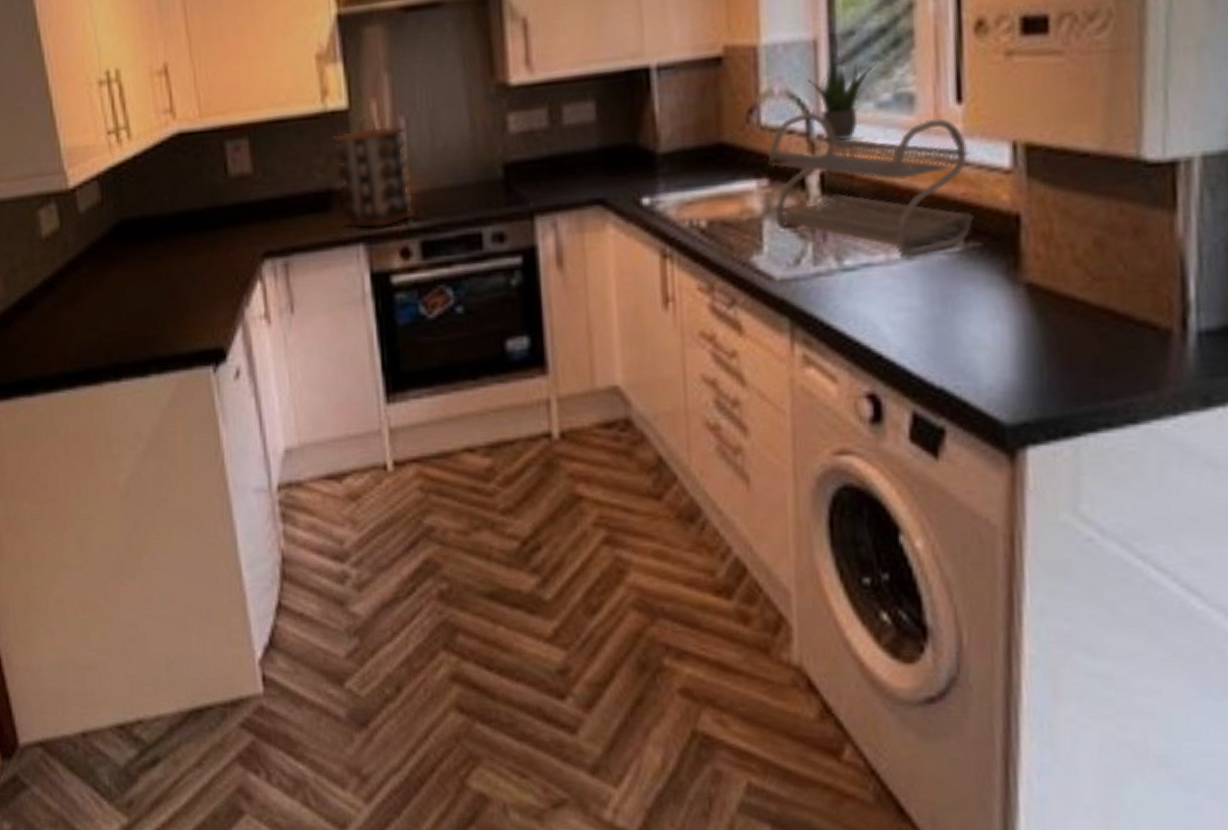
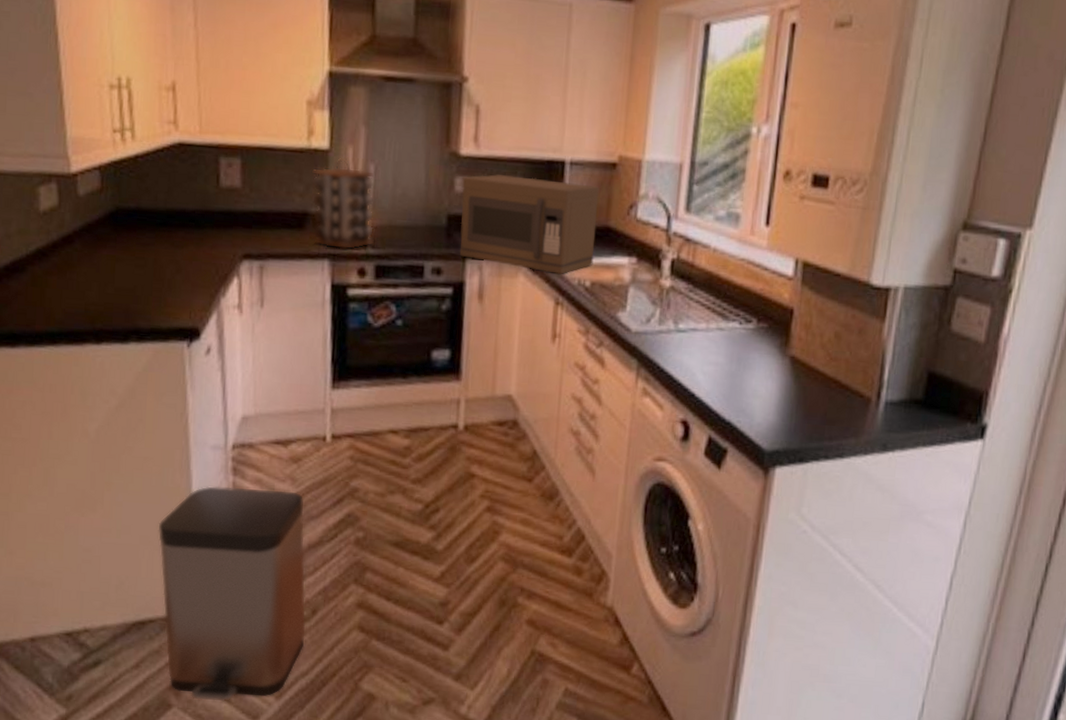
pedal bin: none [204,537,392,806] -> present [158,486,306,701]
microwave: none [516,92,707,217] -> present [459,174,600,274]
dish rack: present [767,112,974,256] -> none [637,215,768,327]
potted plant: present [807,54,877,141] -> none [672,176,719,239]

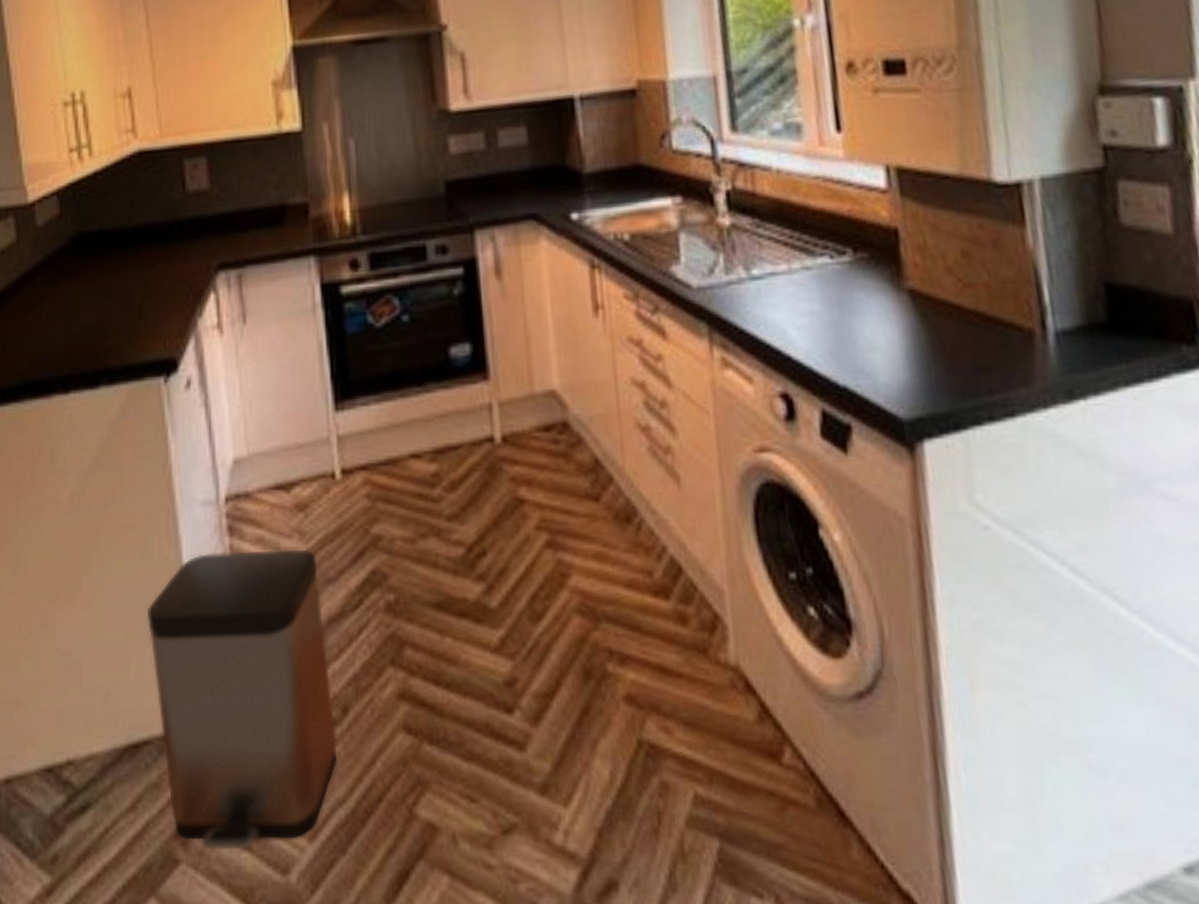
spice rack: present [311,157,374,250] -> none [286,136,364,242]
microwave: present [459,174,600,274] -> none [456,120,629,231]

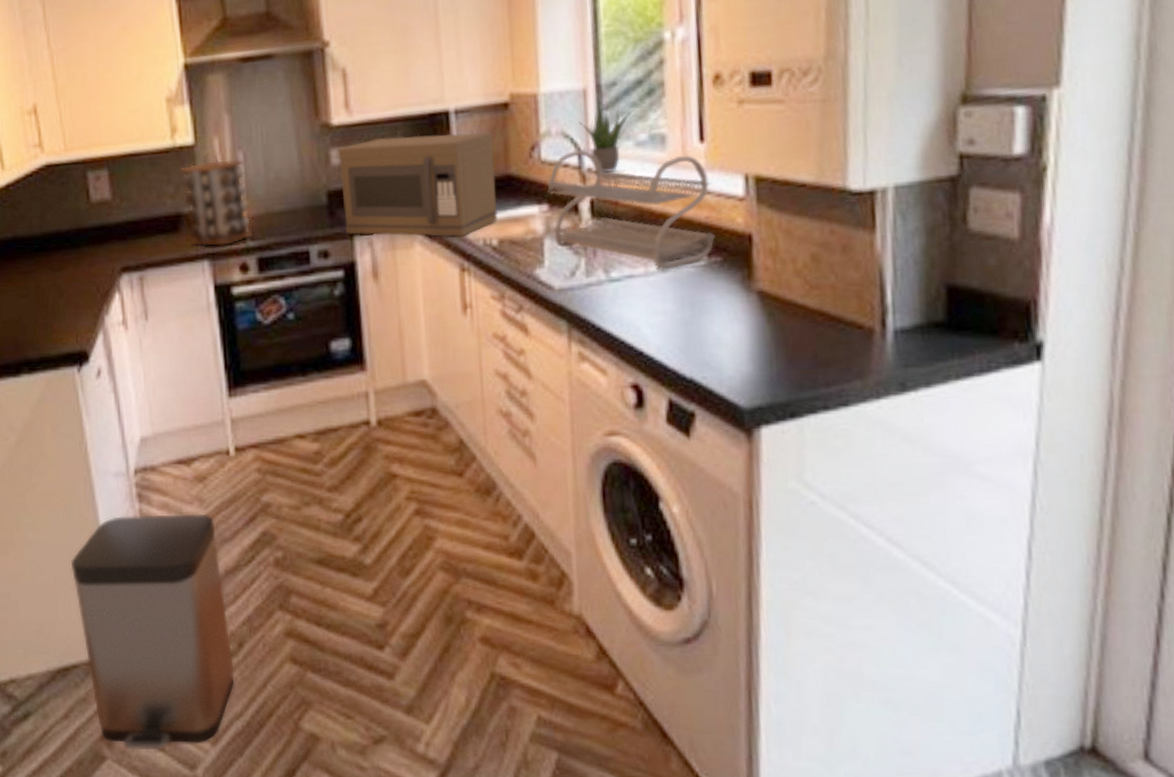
spice rack: none [286,136,364,242] -> present [180,149,253,248]
microwave: none [456,120,629,231] -> present [338,132,498,237]
dish rack: none [679,139,860,266] -> present [547,149,715,269]
potted plant: none [710,88,768,163] -> present [579,101,635,173]

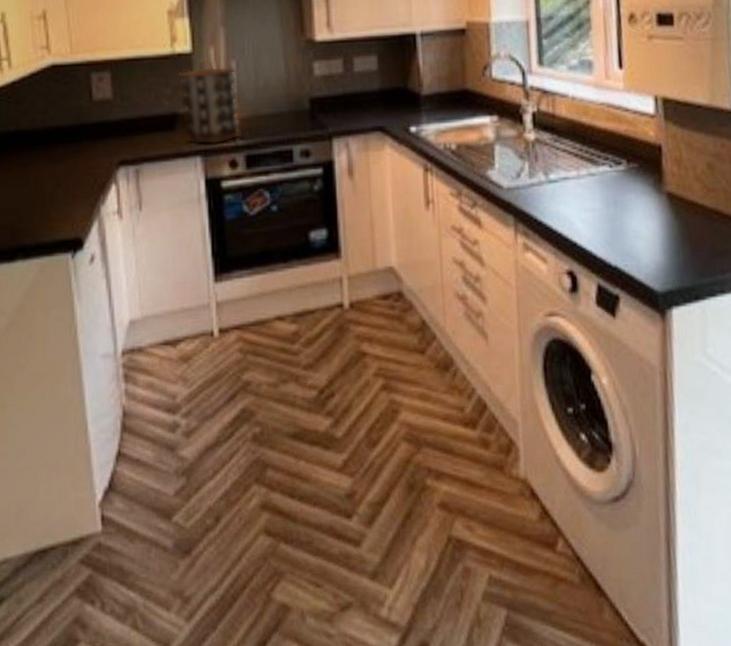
pedal bin: present [70,513,235,750] -> none [54,392,211,631]
microwave: present [338,132,498,237] -> none [320,52,456,141]
dish rack: present [547,149,715,269] -> none [497,71,633,173]
potted plant: present [579,101,635,173] -> none [523,31,568,91]

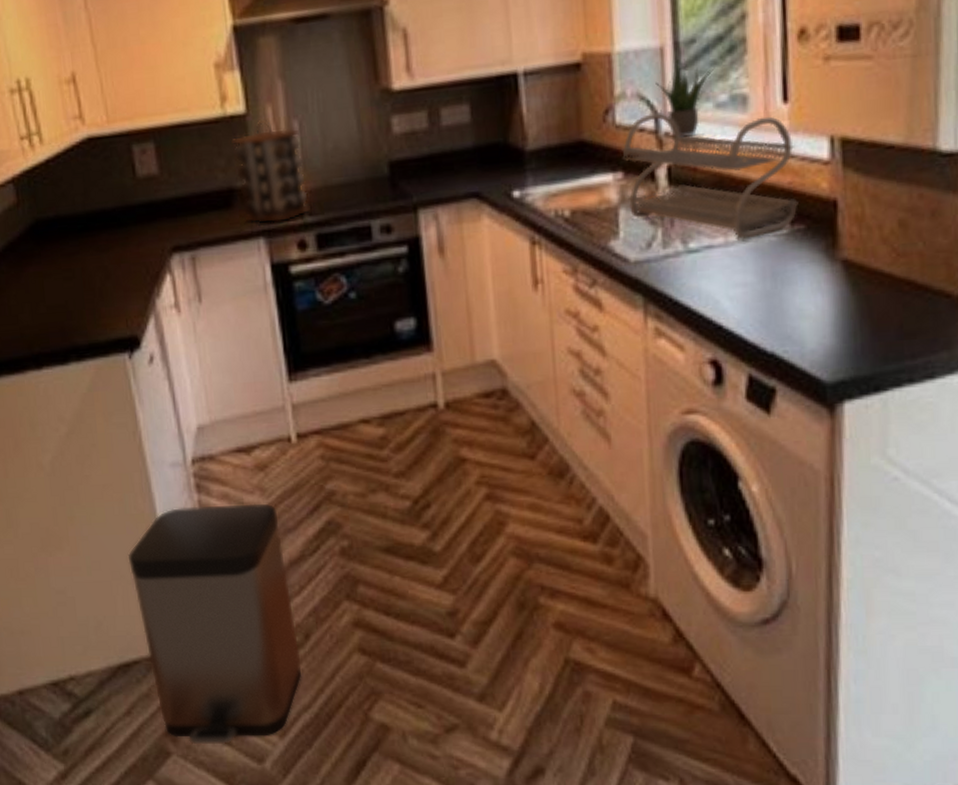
pedal bin: none [54,392,211,631] -> present [127,503,302,745]
dish rack: none [497,71,633,173] -> present [621,112,799,239]
potted plant: none [523,31,568,91] -> present [655,60,715,137]

